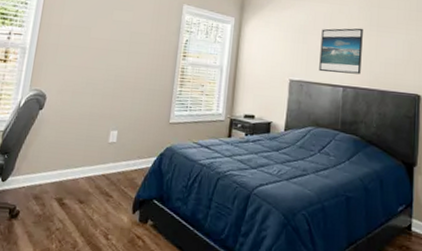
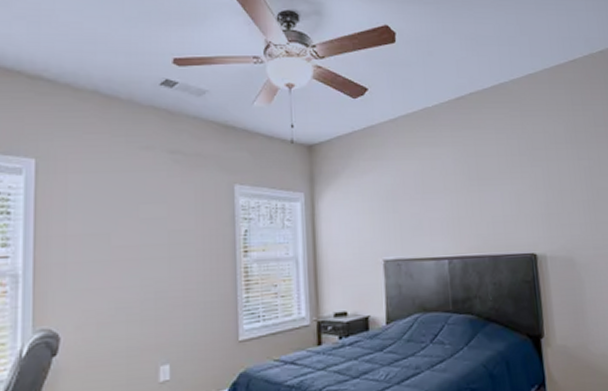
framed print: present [319,28,363,75] -> none [413,184,467,245]

